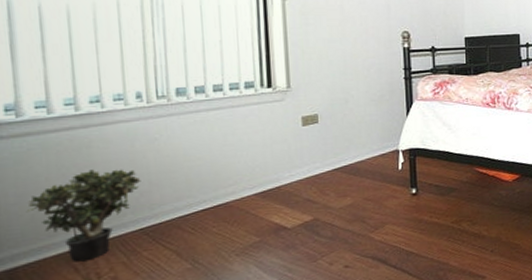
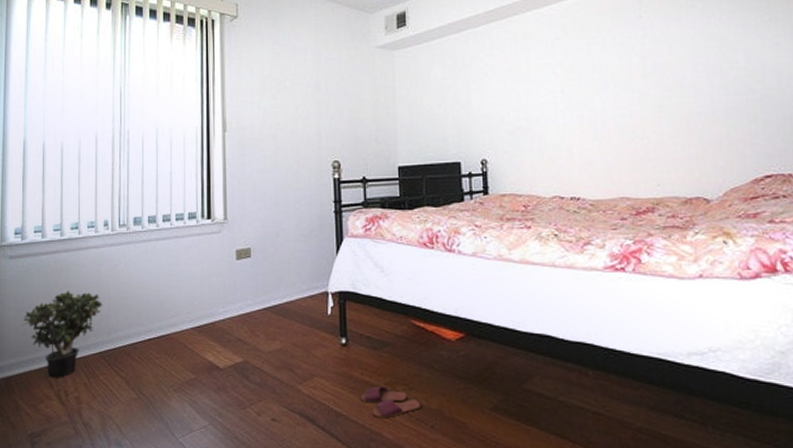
slippers: none [429,225,483,251] -> present [360,386,421,417]

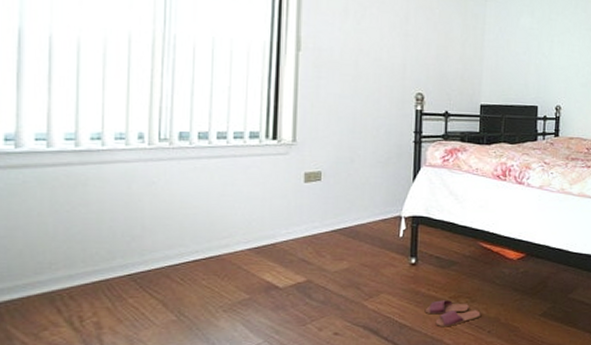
potted plant: present [21,291,103,378] -> none [15,208,135,303]

